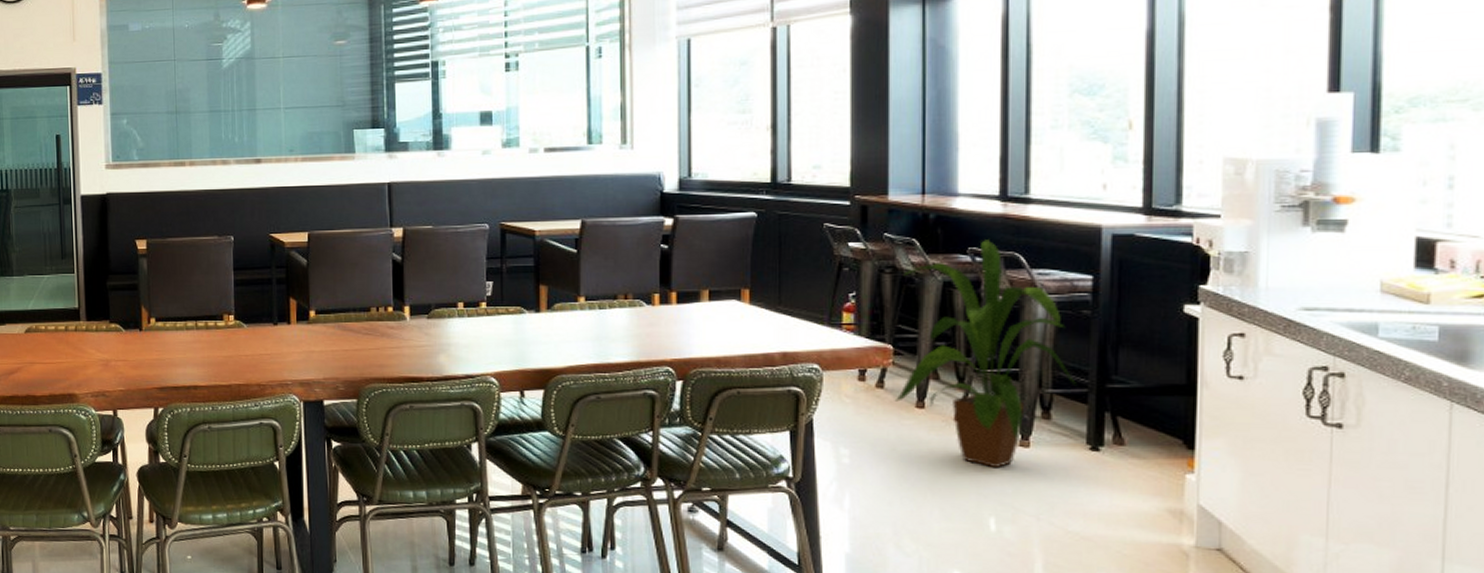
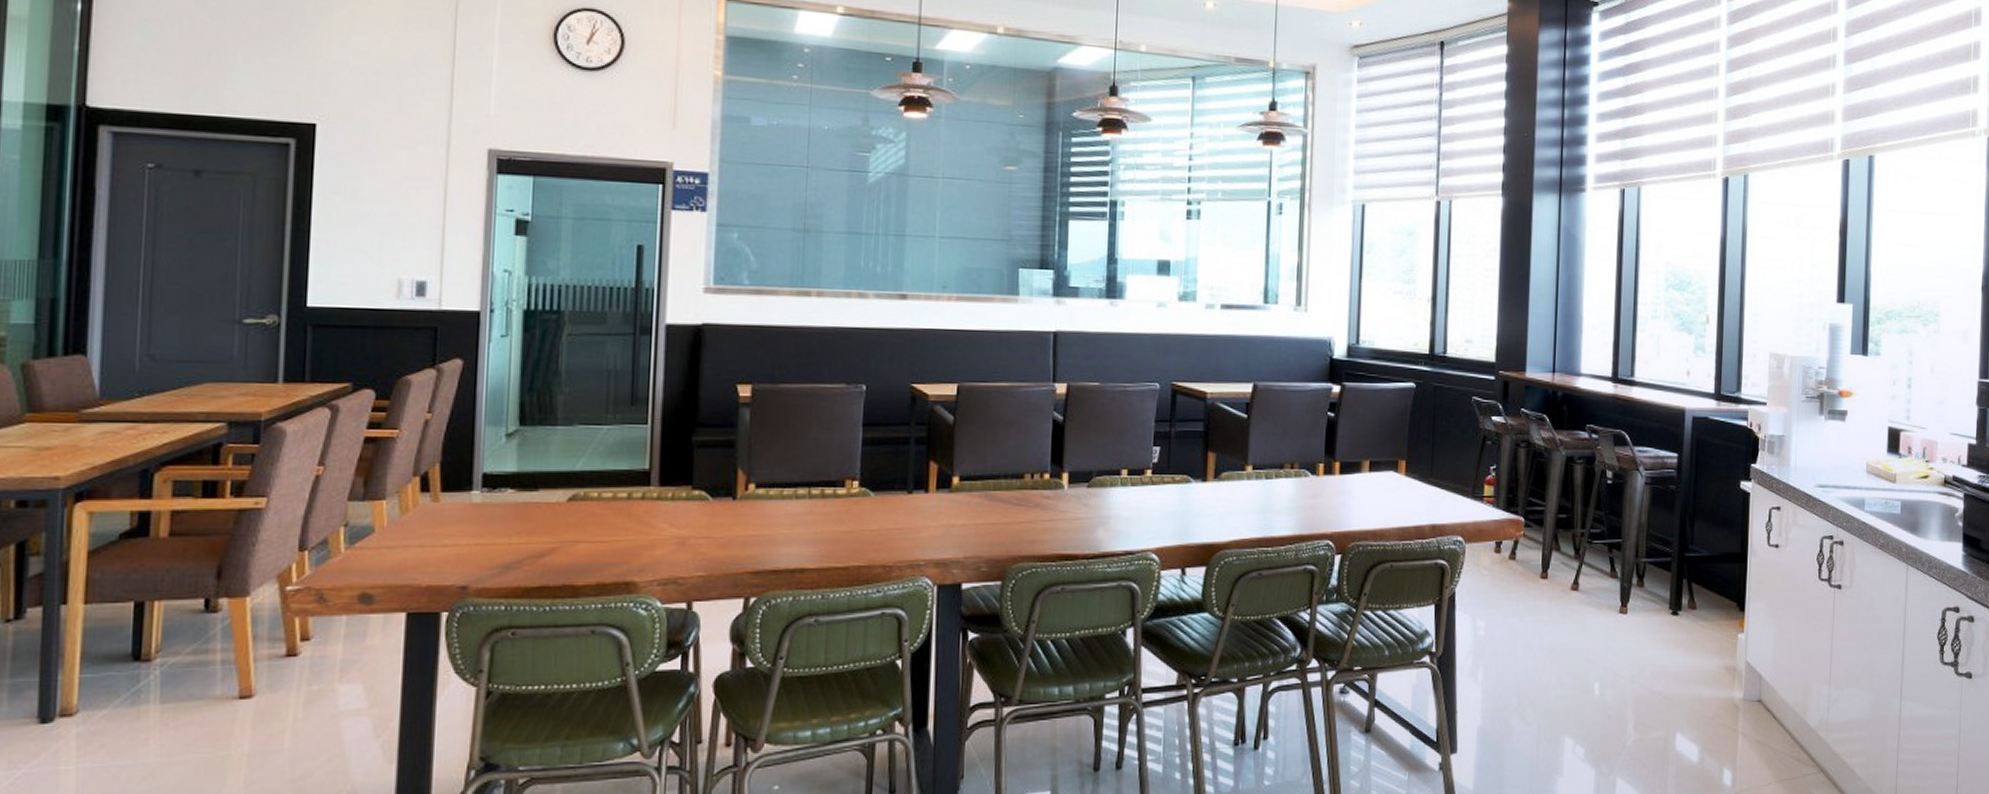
house plant: present [894,240,1076,469] -> none [1523,418,1663,635]

